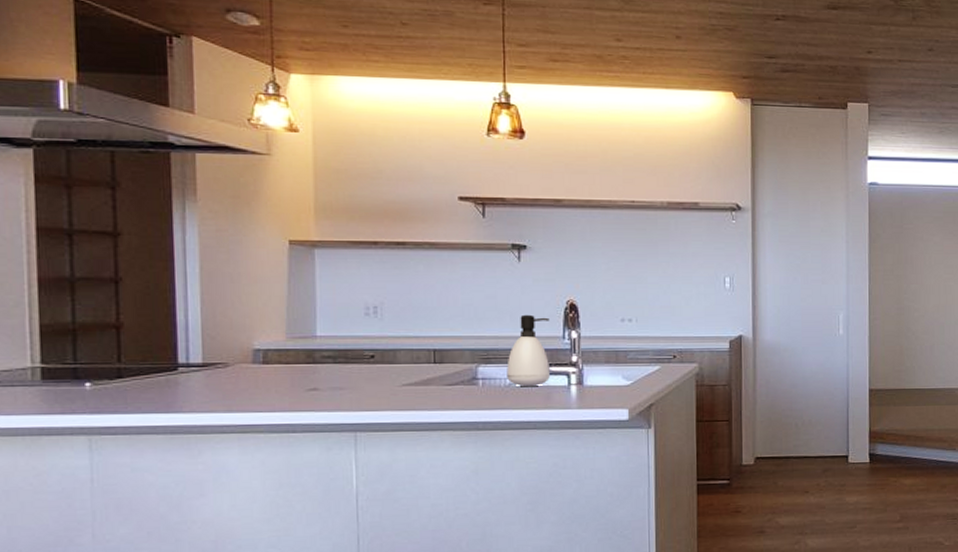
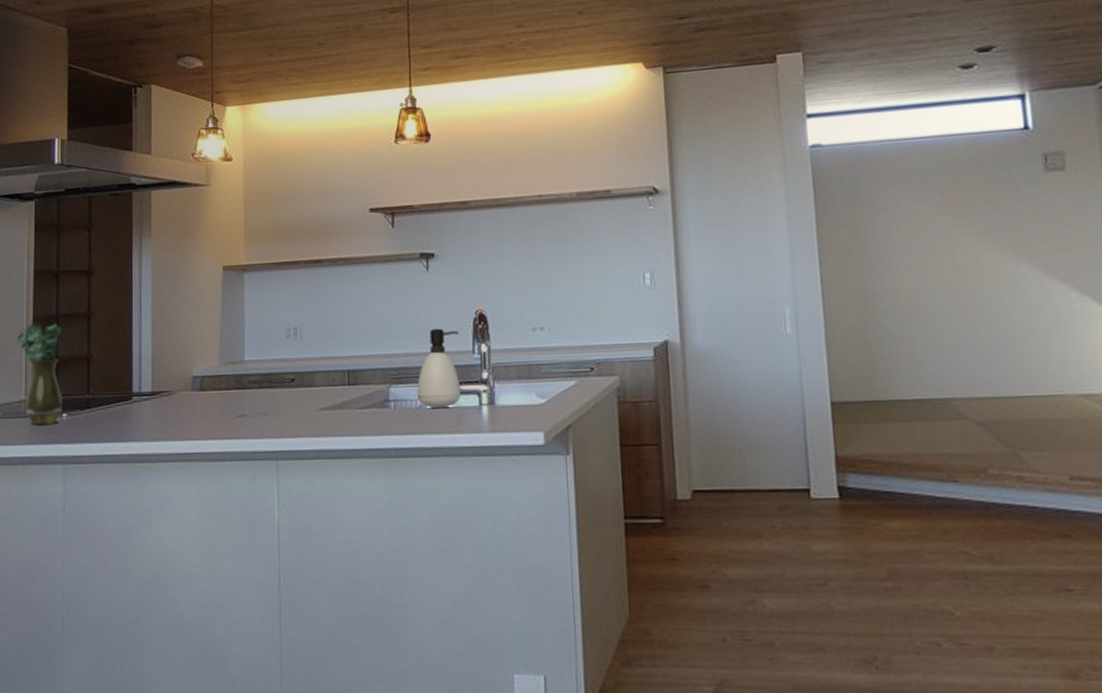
vase: none [17,280,86,395] -> present [18,319,64,426]

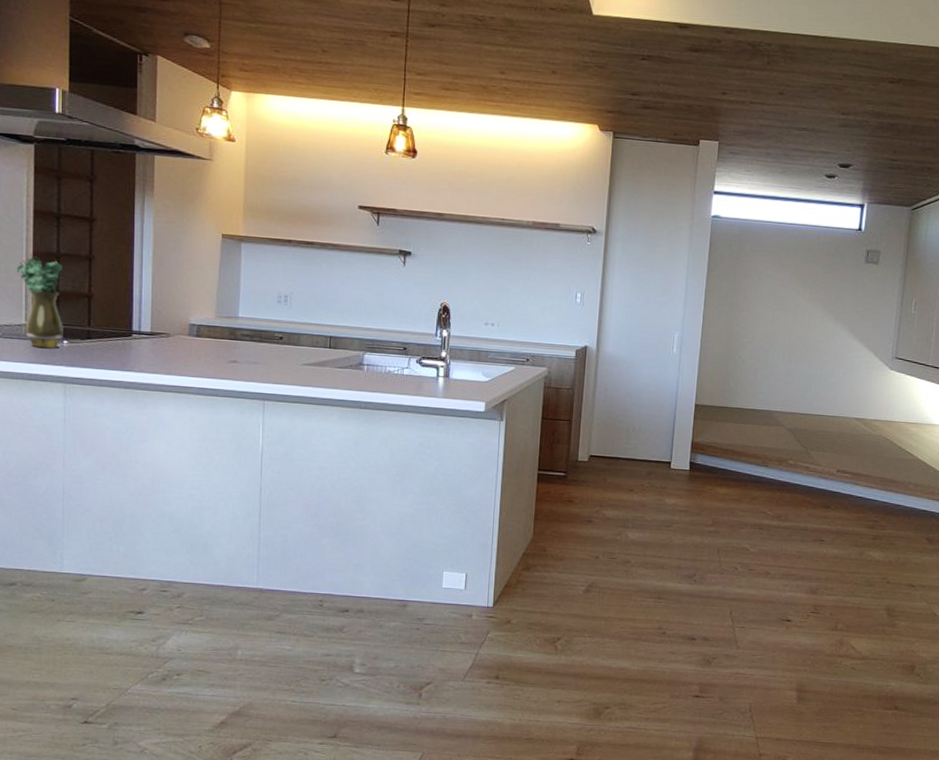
soap dispenser: present [417,328,461,409] -> none [387,312,426,376]

